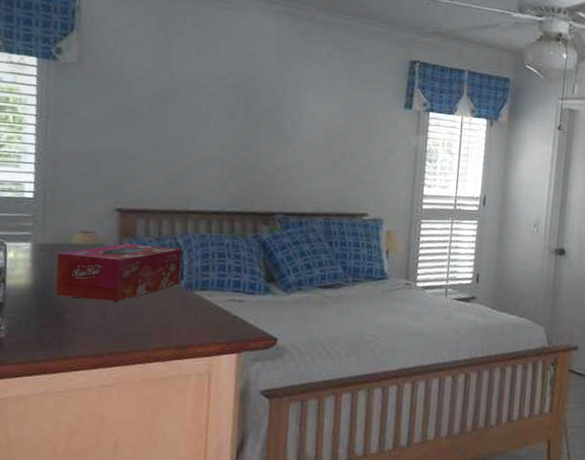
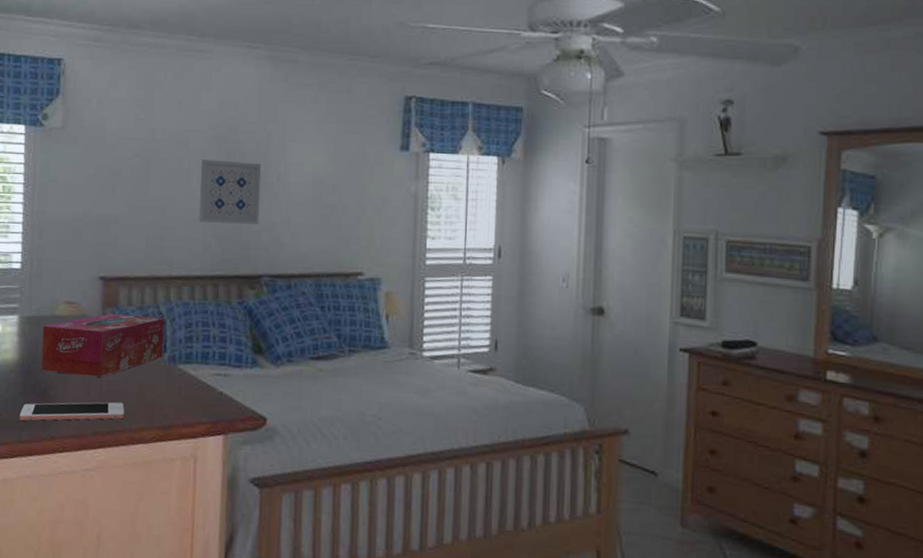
cell phone: none [33,324,142,342] -> present [19,402,125,421]
wall art: none [216,104,278,167] -> present [199,159,262,225]

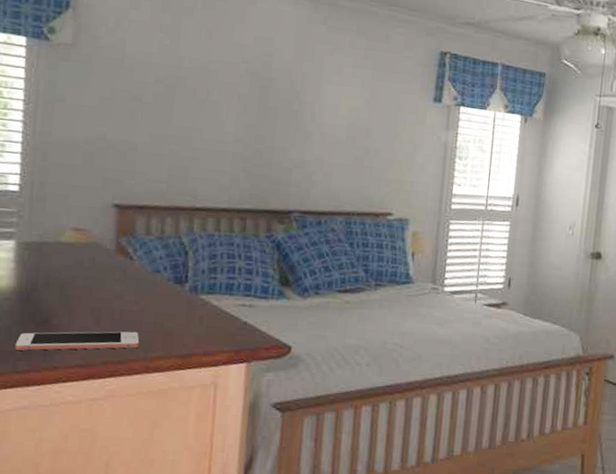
tissue box: present [40,314,165,377] -> none [41,242,187,306]
wall art: present [199,159,262,225] -> none [227,92,296,162]

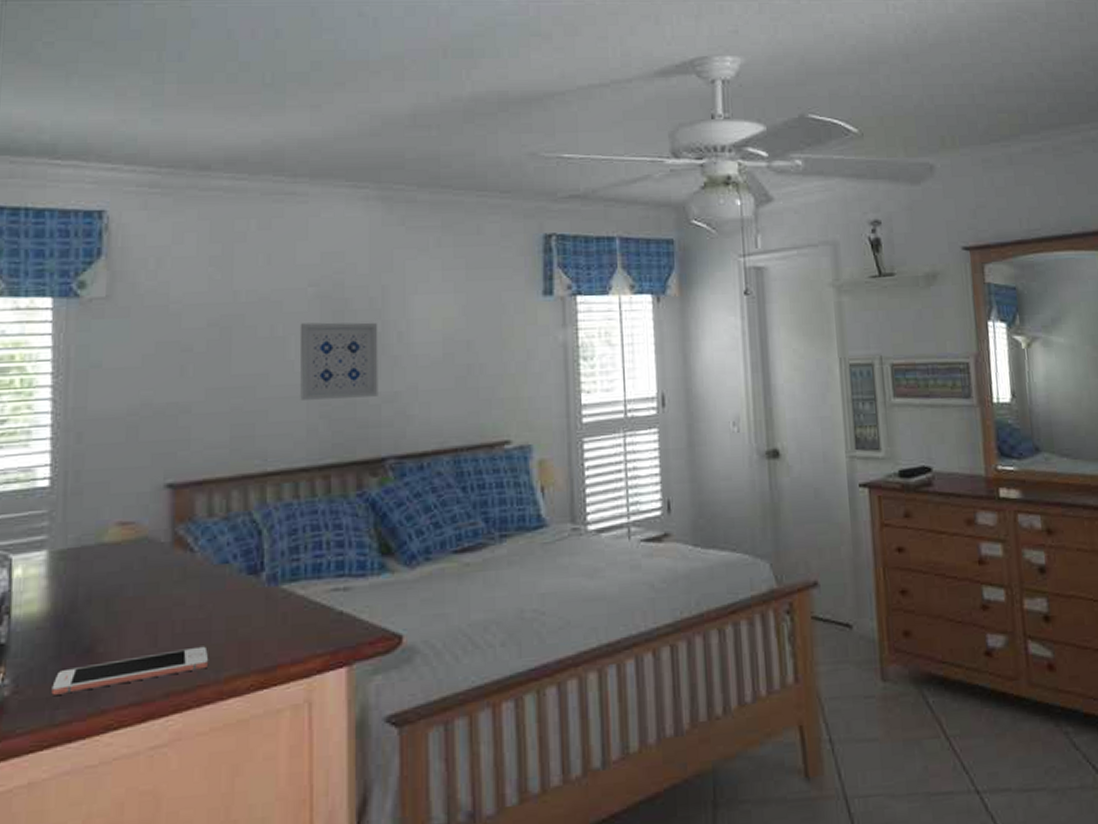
wall art: none [227,92,296,162] -> present [299,322,378,400]

